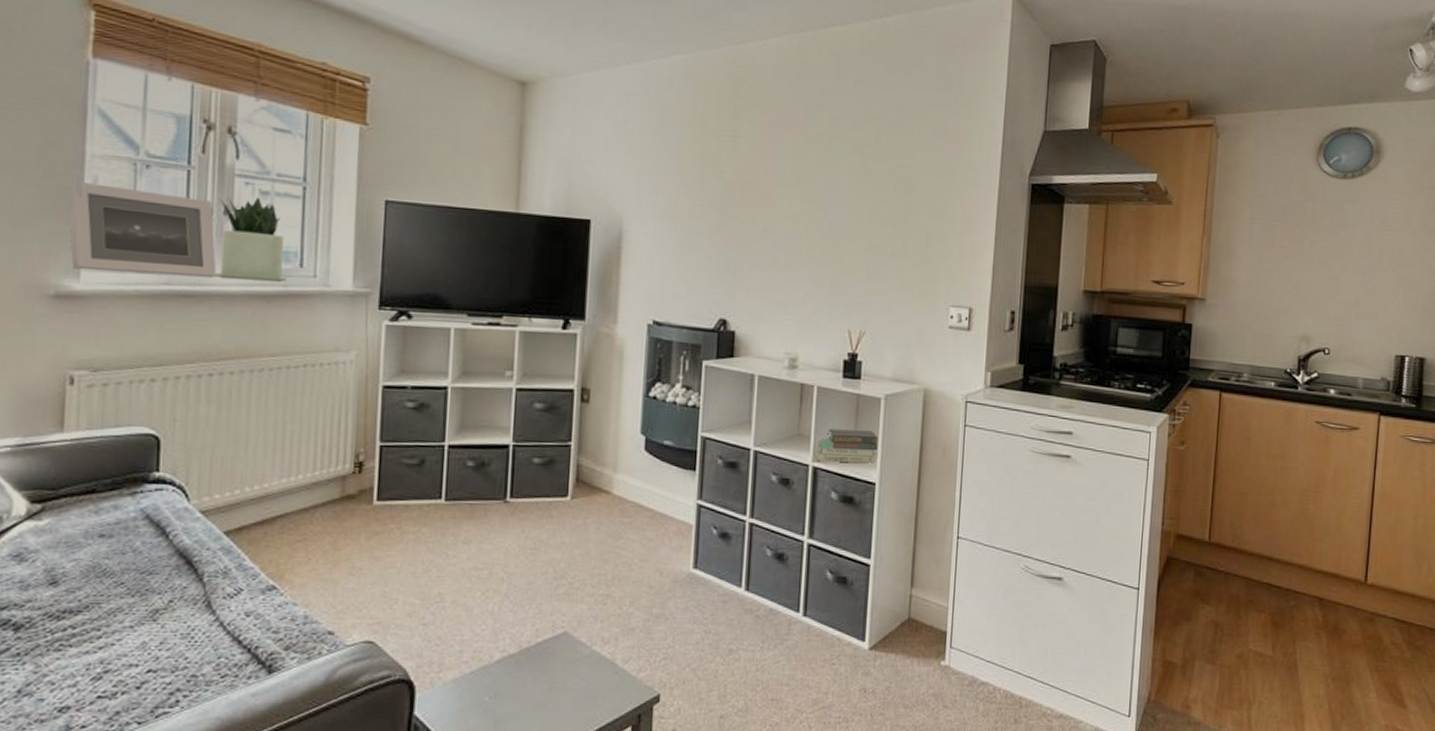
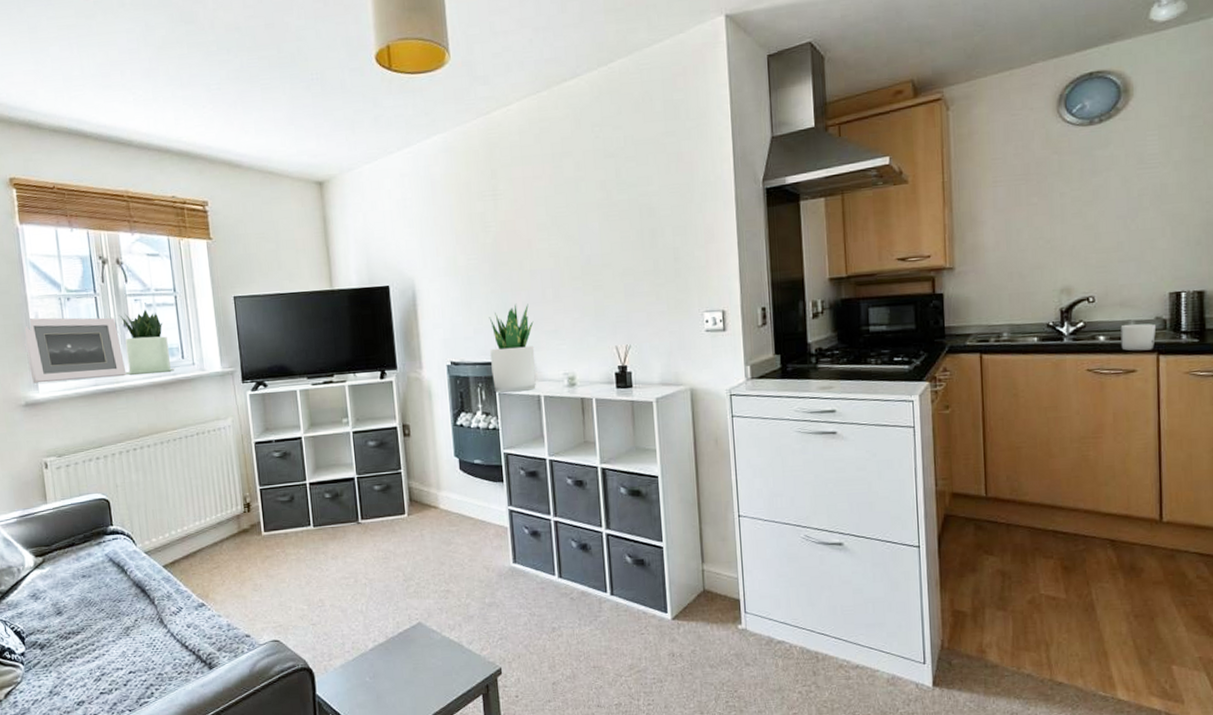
planter: none [700,264,759,368] -> present [489,303,536,394]
books: present [813,429,878,463] -> none [600,431,656,463]
mug: none [1348,380,1381,410] -> present [1120,323,1157,351]

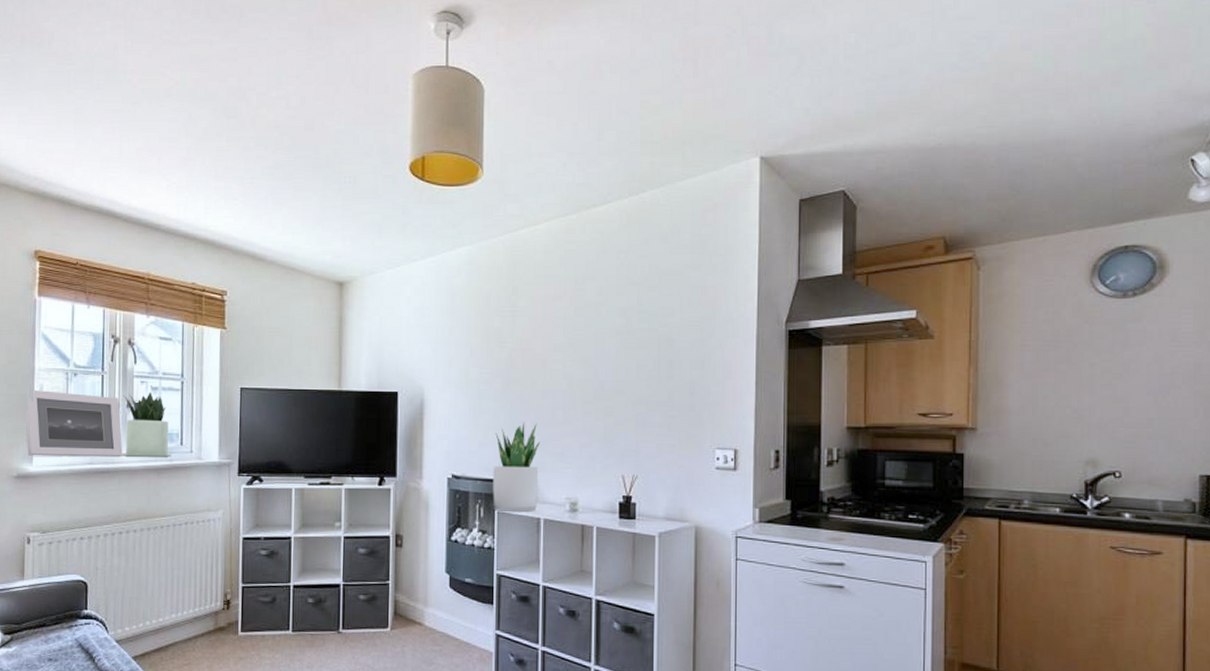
mug: present [1120,323,1157,351] -> none [1147,503,1185,533]

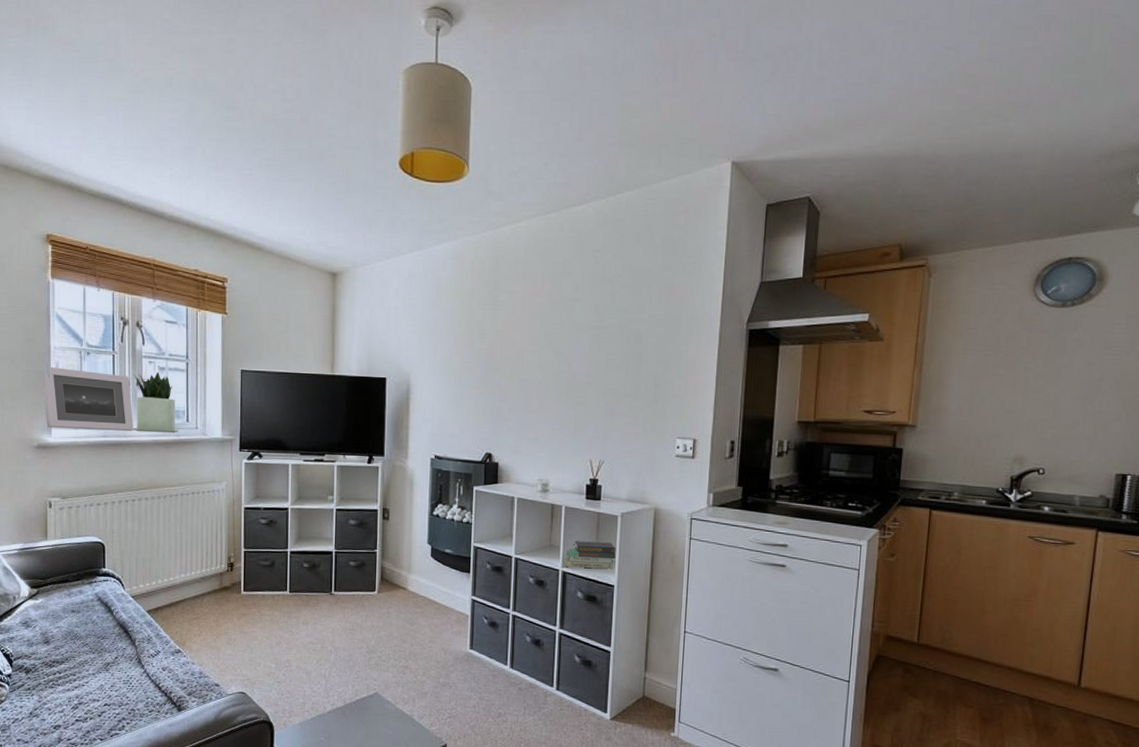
planter: present [493,422,541,513] -> none [472,408,516,492]
books: none [596,565,655,596] -> present [563,541,616,569]

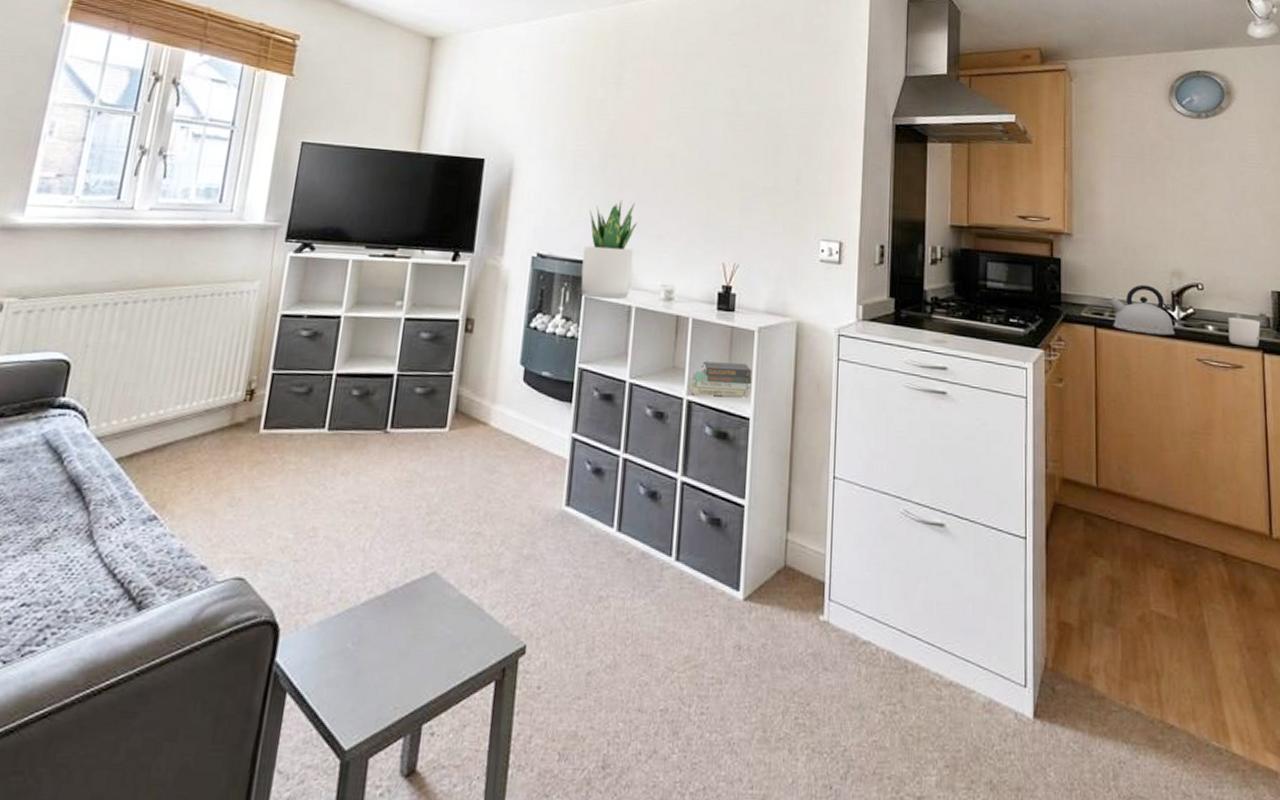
picture frame: present [43,366,134,432] -> none [19,126,150,213]
planter: present [133,371,179,434] -> none [142,139,209,217]
planter: none [472,408,516,492] -> present [581,200,638,300]
kettle: none [945,470,1010,516] -> present [1107,284,1176,336]
mug: none [1063,498,1100,526] -> present [1228,316,1261,347]

